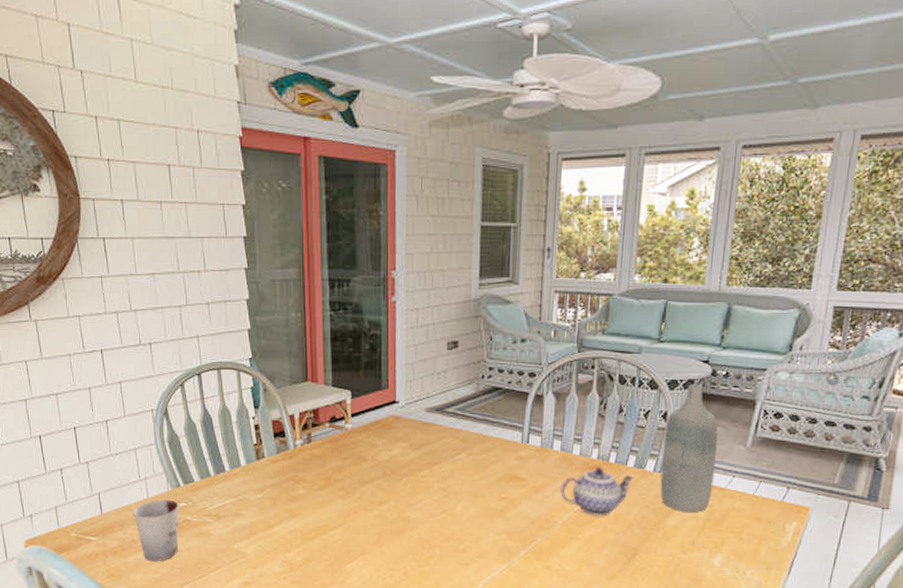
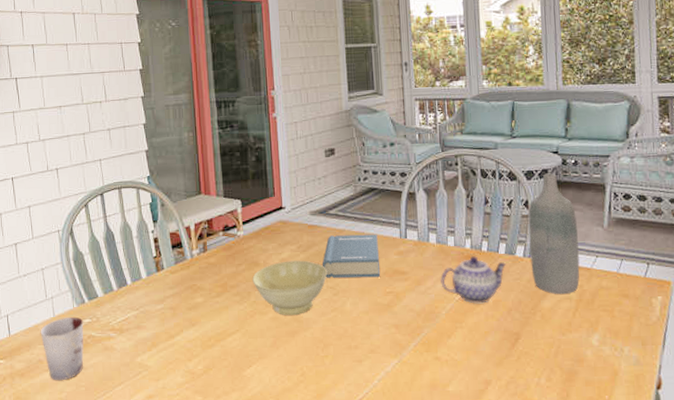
bowl: none [359,458,439,515] -> present [252,260,327,316]
book: none [435,435,497,482] -> present [322,234,380,278]

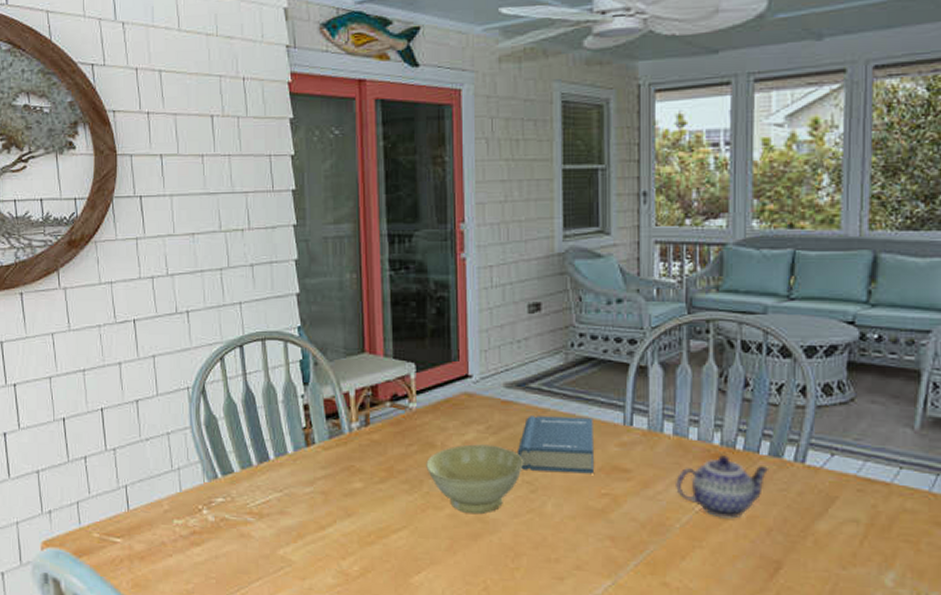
cup: present [40,316,84,381] -> none [164,493,216,570]
bottle: present [528,173,580,295] -> none [804,351,875,516]

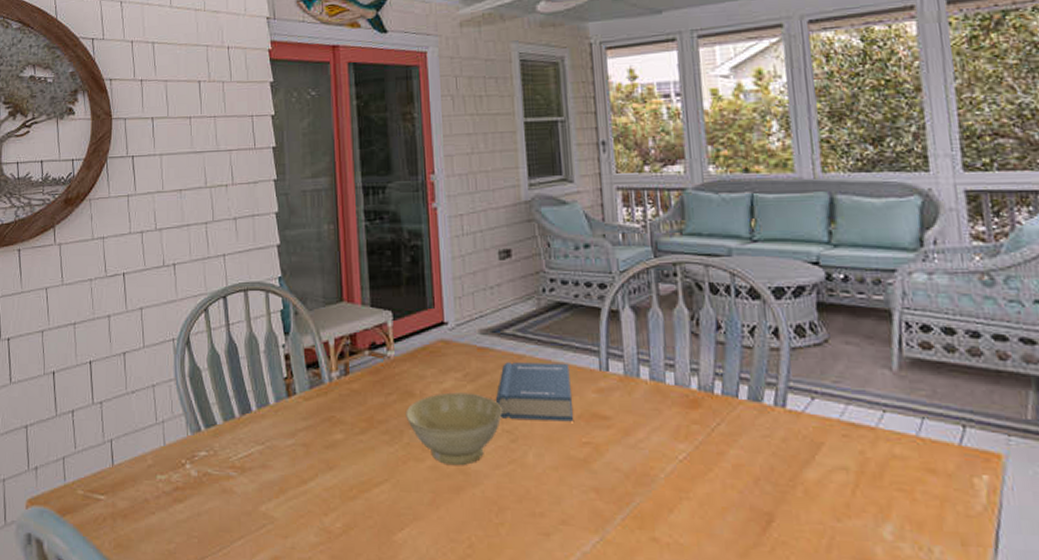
teapot: present [676,454,770,519] -> none [656,399,751,467]

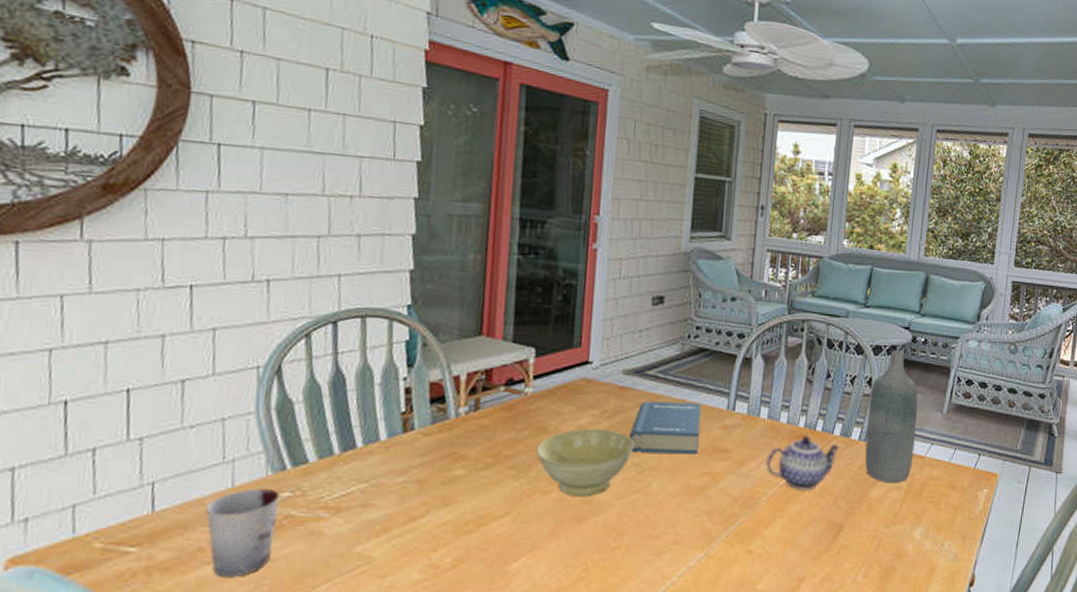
cup: none [148,447,199,528] -> present [206,488,280,578]
teapot: none [656,399,751,467] -> present [766,435,840,490]
bottle: none [779,291,860,463] -> present [864,350,918,484]

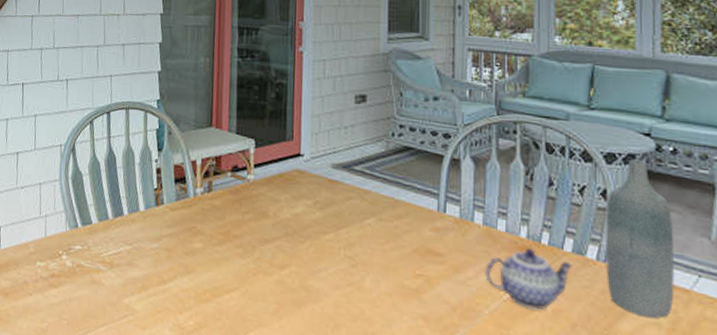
cup: present [206,488,280,578] -> none [29,239,74,309]
bowl: present [536,428,634,497] -> none [259,216,345,283]
book: present [630,401,702,455] -> none [341,195,410,255]

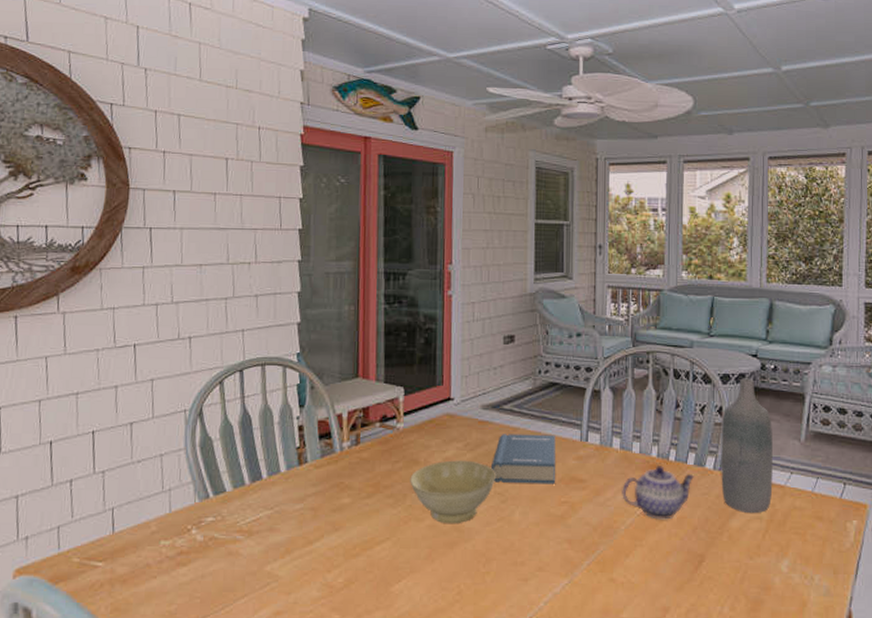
bowl: none [259,216,345,283] -> present [410,460,495,524]
book: none [341,195,410,255] -> present [492,434,556,485]

